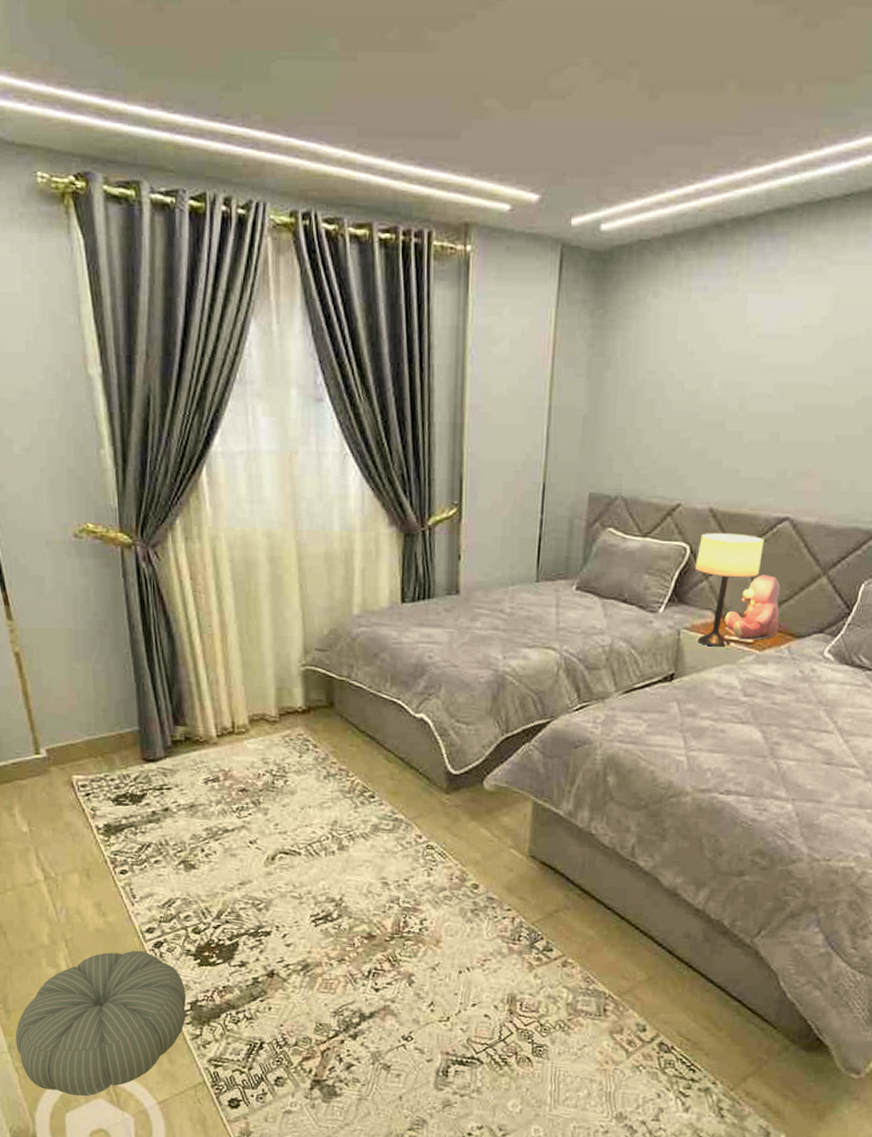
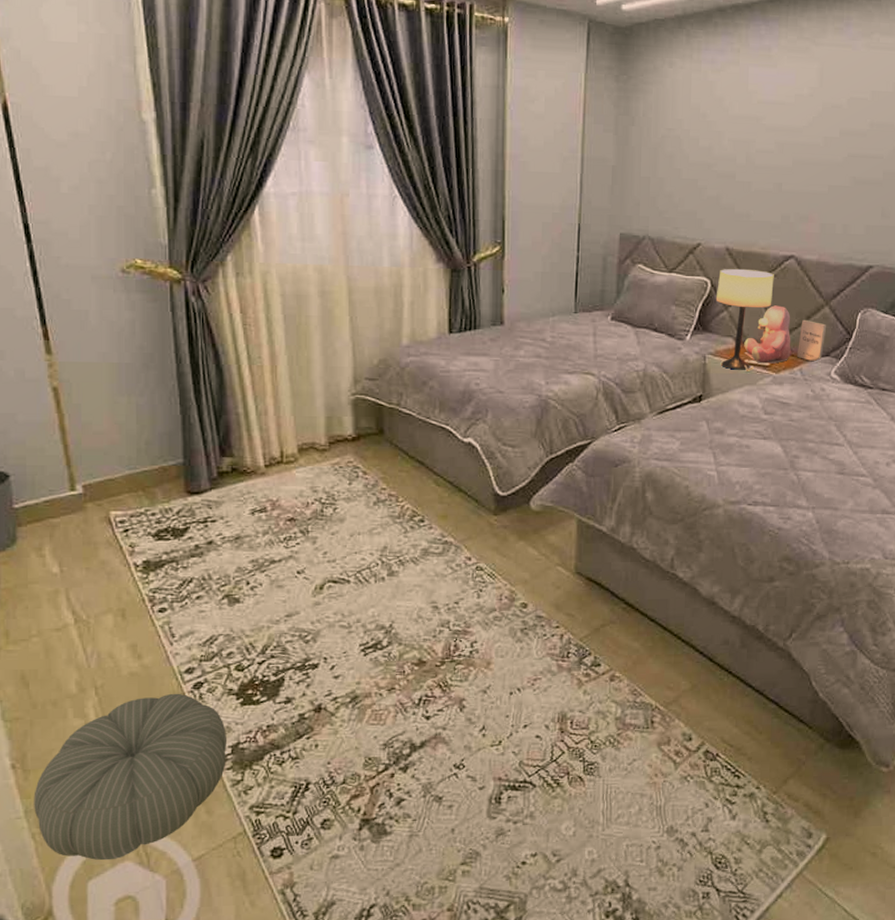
book: none [784,591,823,641] -> present [796,319,827,363]

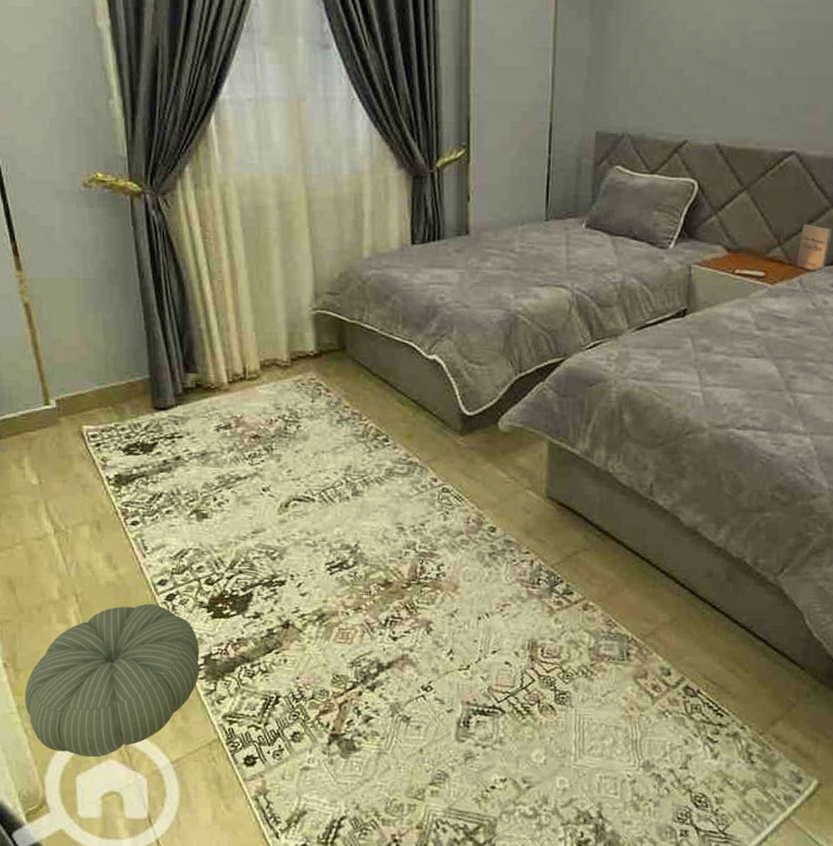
table lamp: present [715,268,774,371] -> none [703,167,772,283]
teddy bear: present [744,304,792,364] -> none [735,207,791,274]

